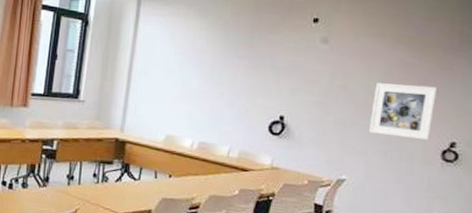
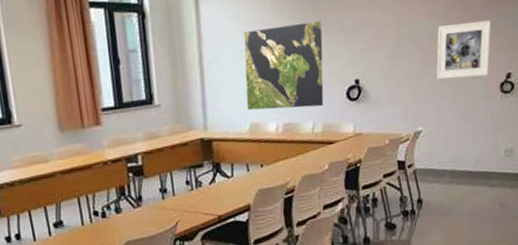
world map: none [166,52,253,134] -> present [243,21,324,111]

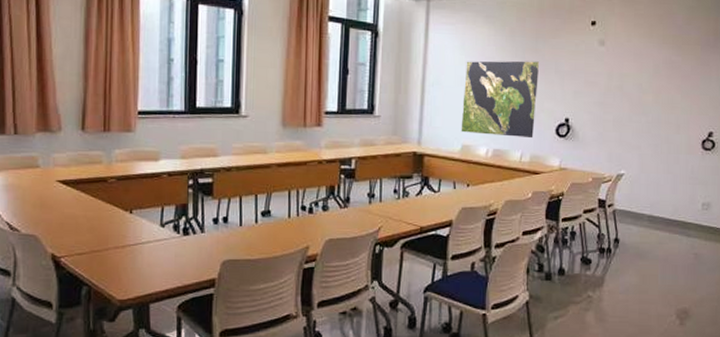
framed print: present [436,20,492,79] -> none [642,81,698,131]

